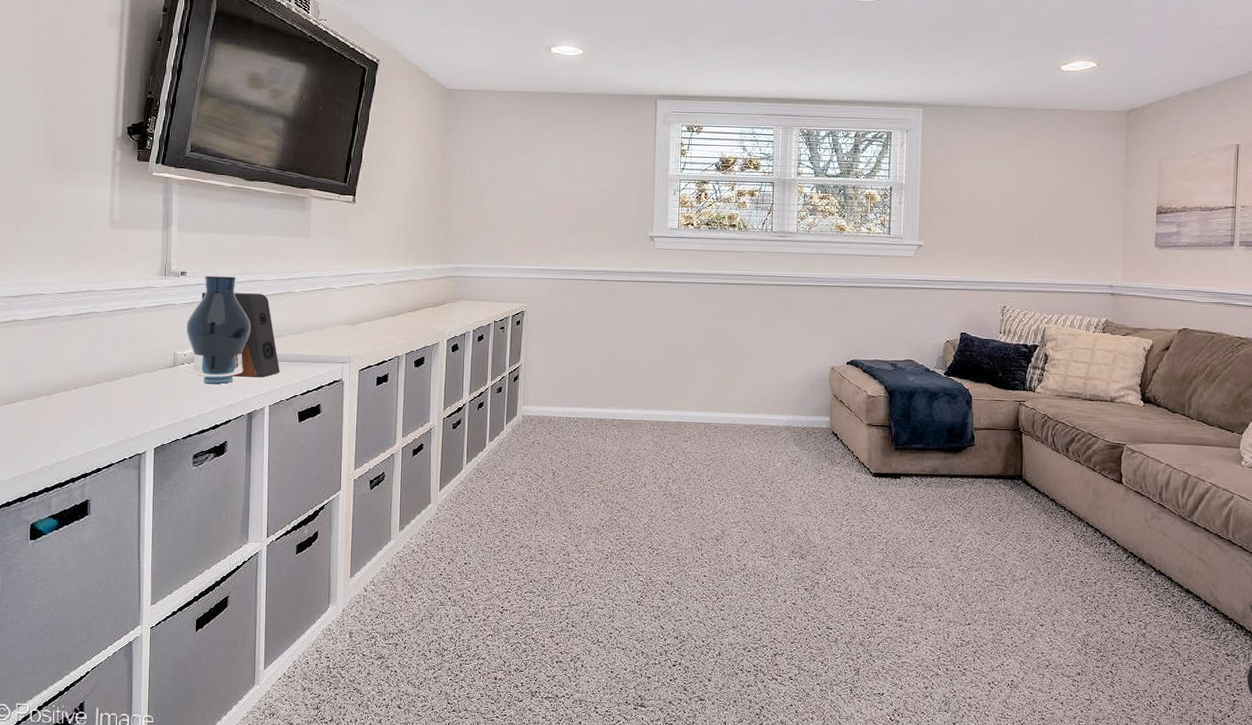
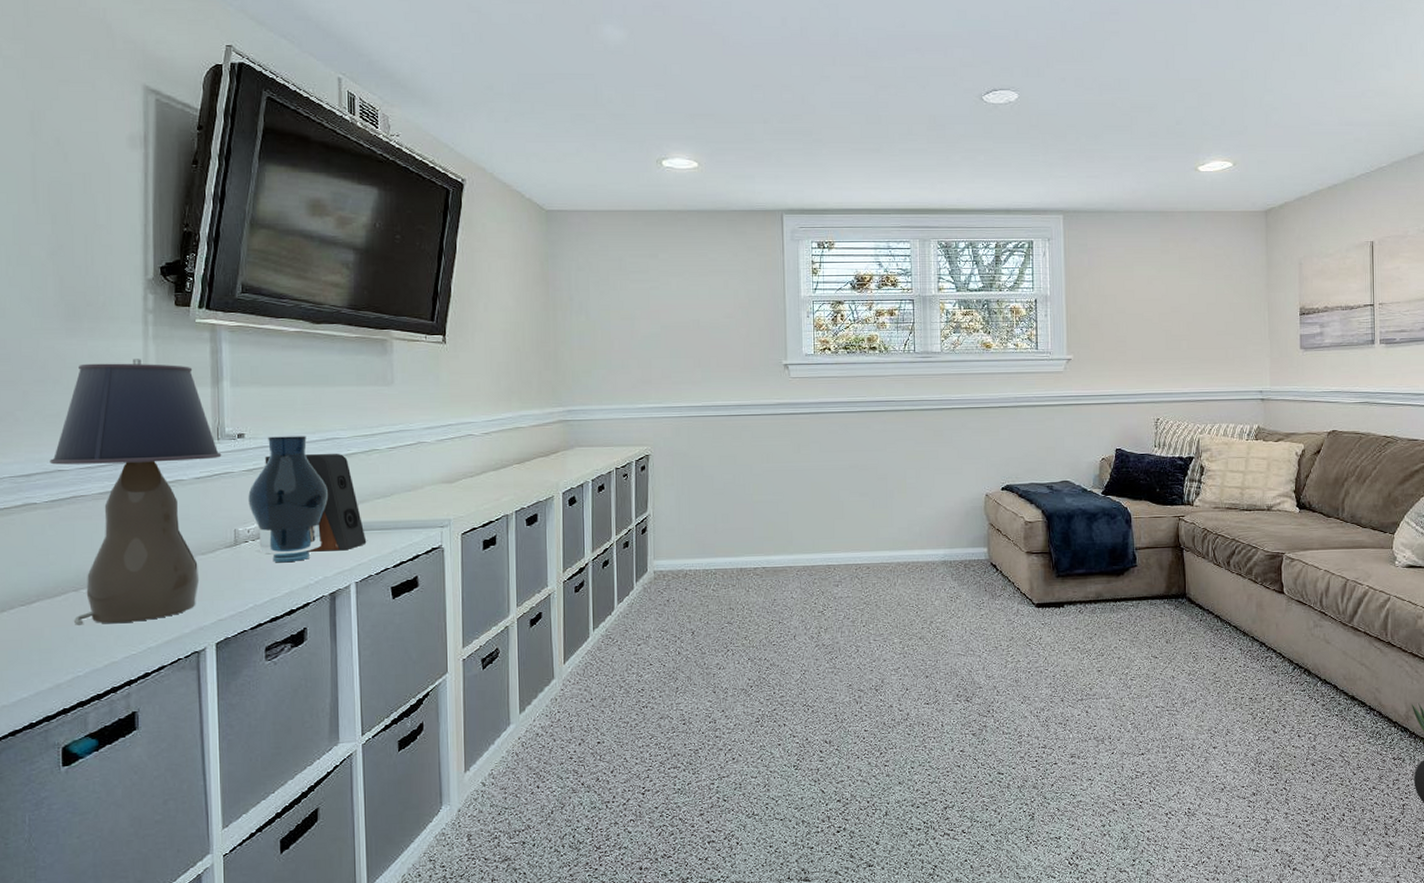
table lamp: none [33,204,167,425] -> present [49,359,222,625]

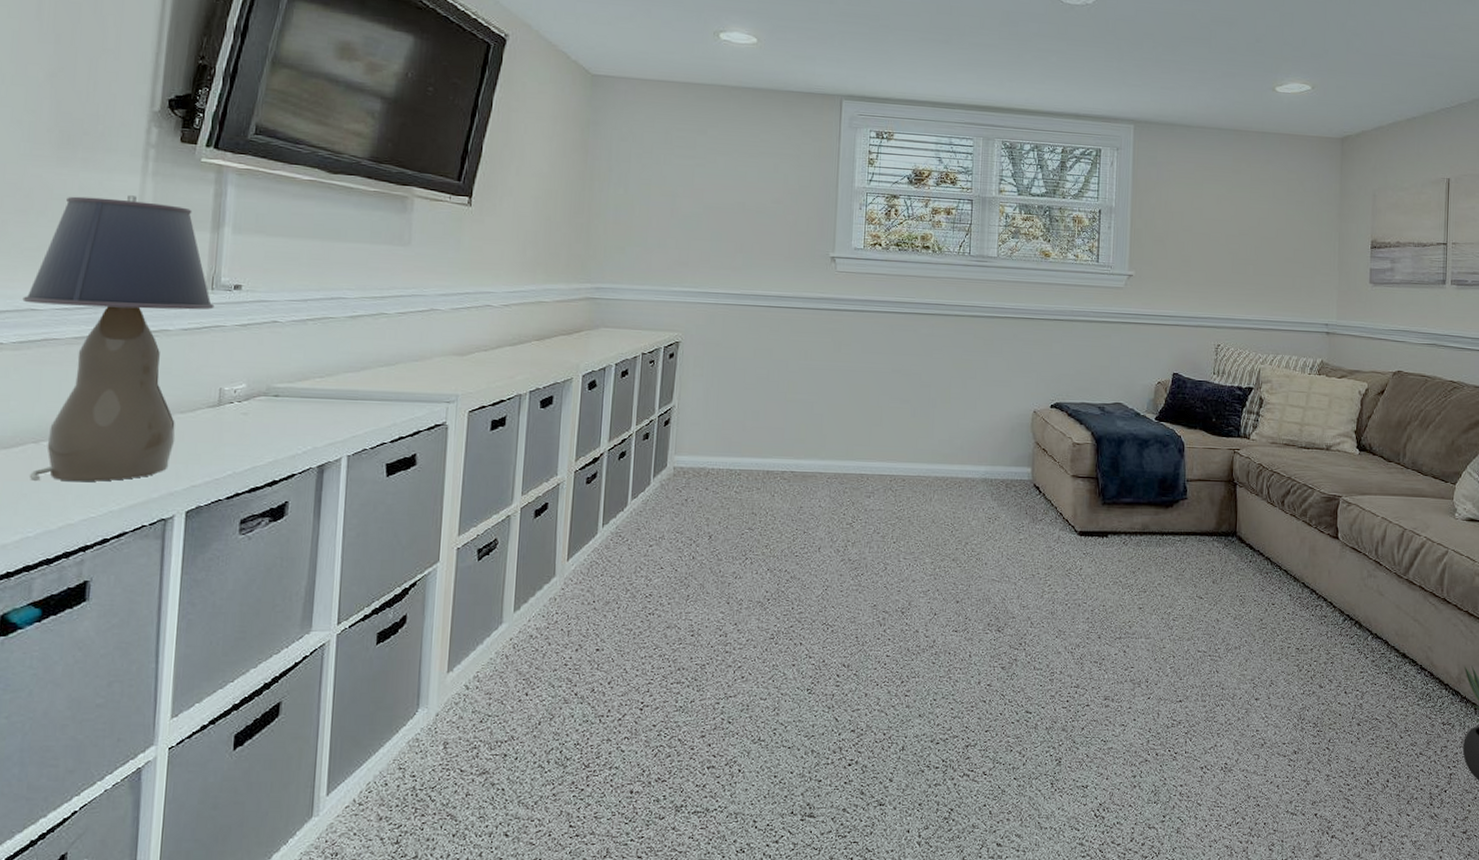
vase: present [248,436,329,563] -> none [238,290,328,429]
speaker: present [265,453,367,552] -> none [261,311,364,420]

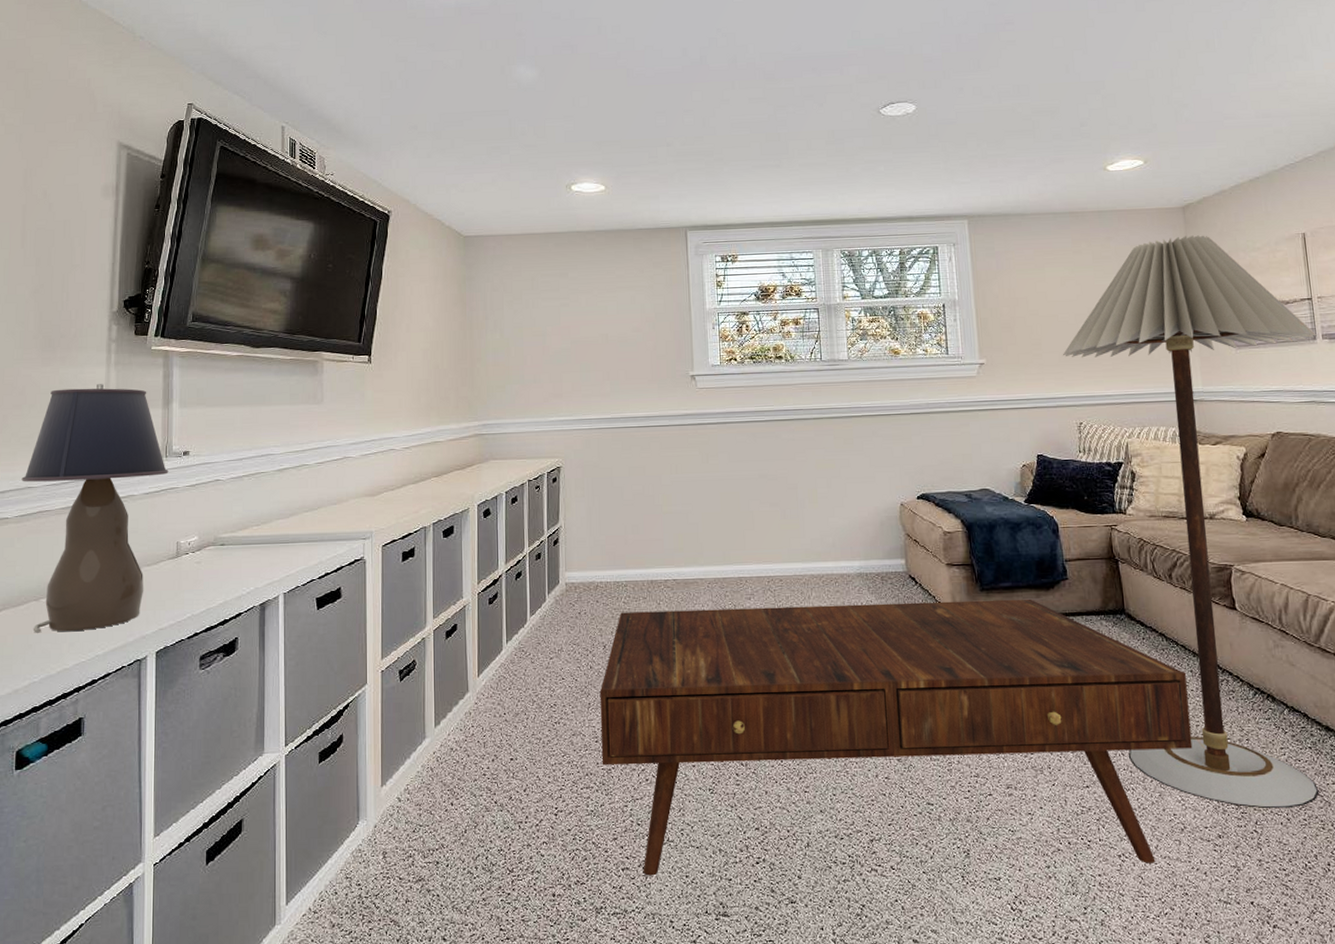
coffee table: none [696,502,1285,776] -> present [599,598,1193,876]
floor lamp: none [1210,167,1447,728] -> present [1063,235,1319,809]

